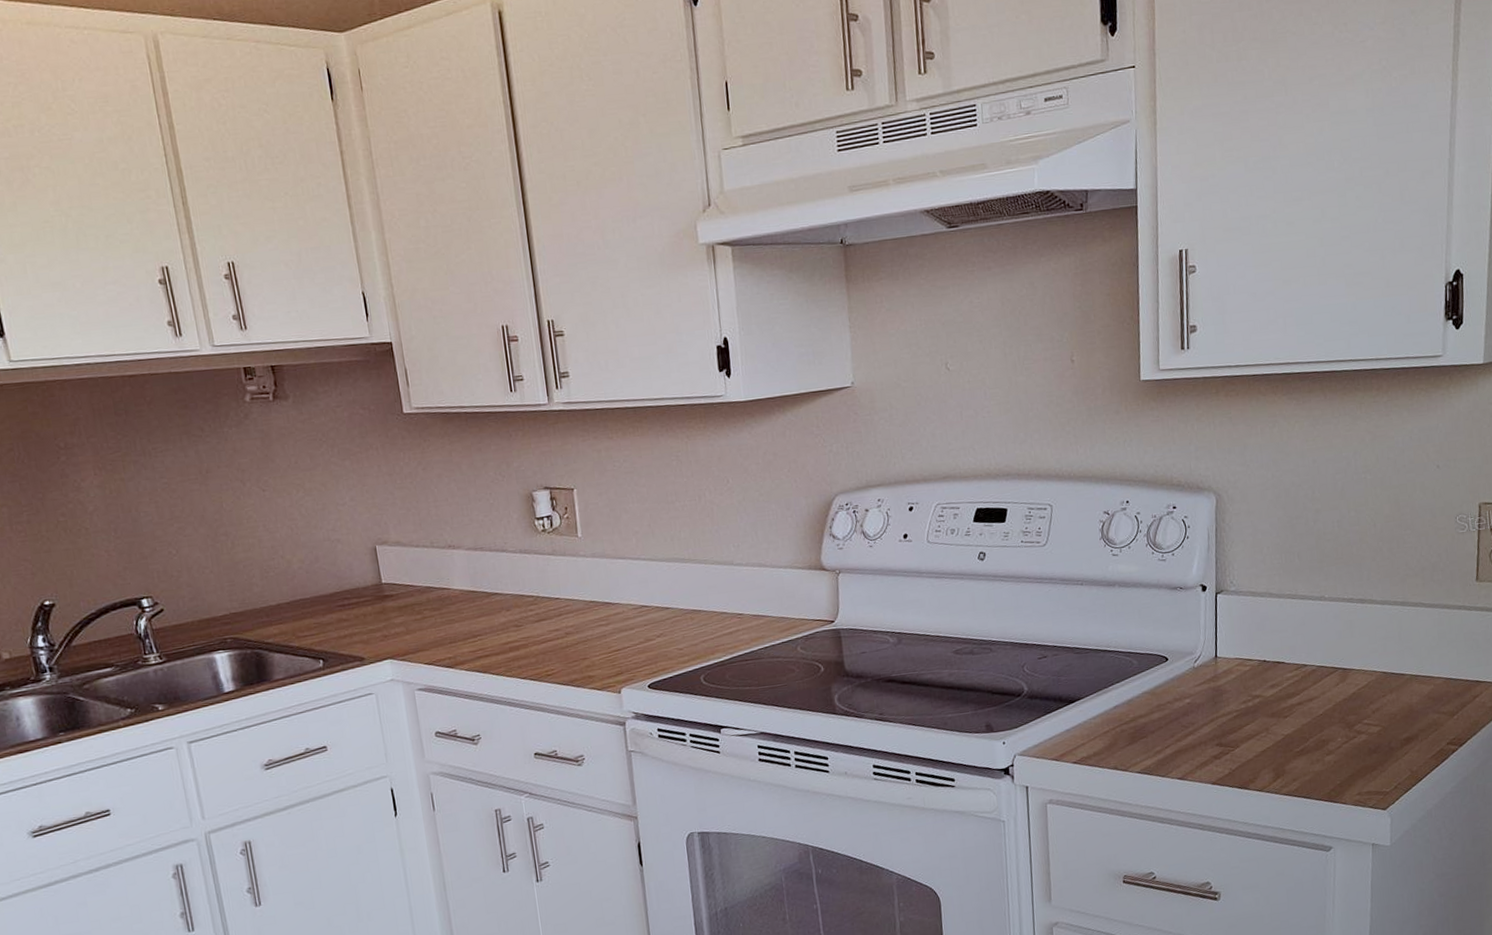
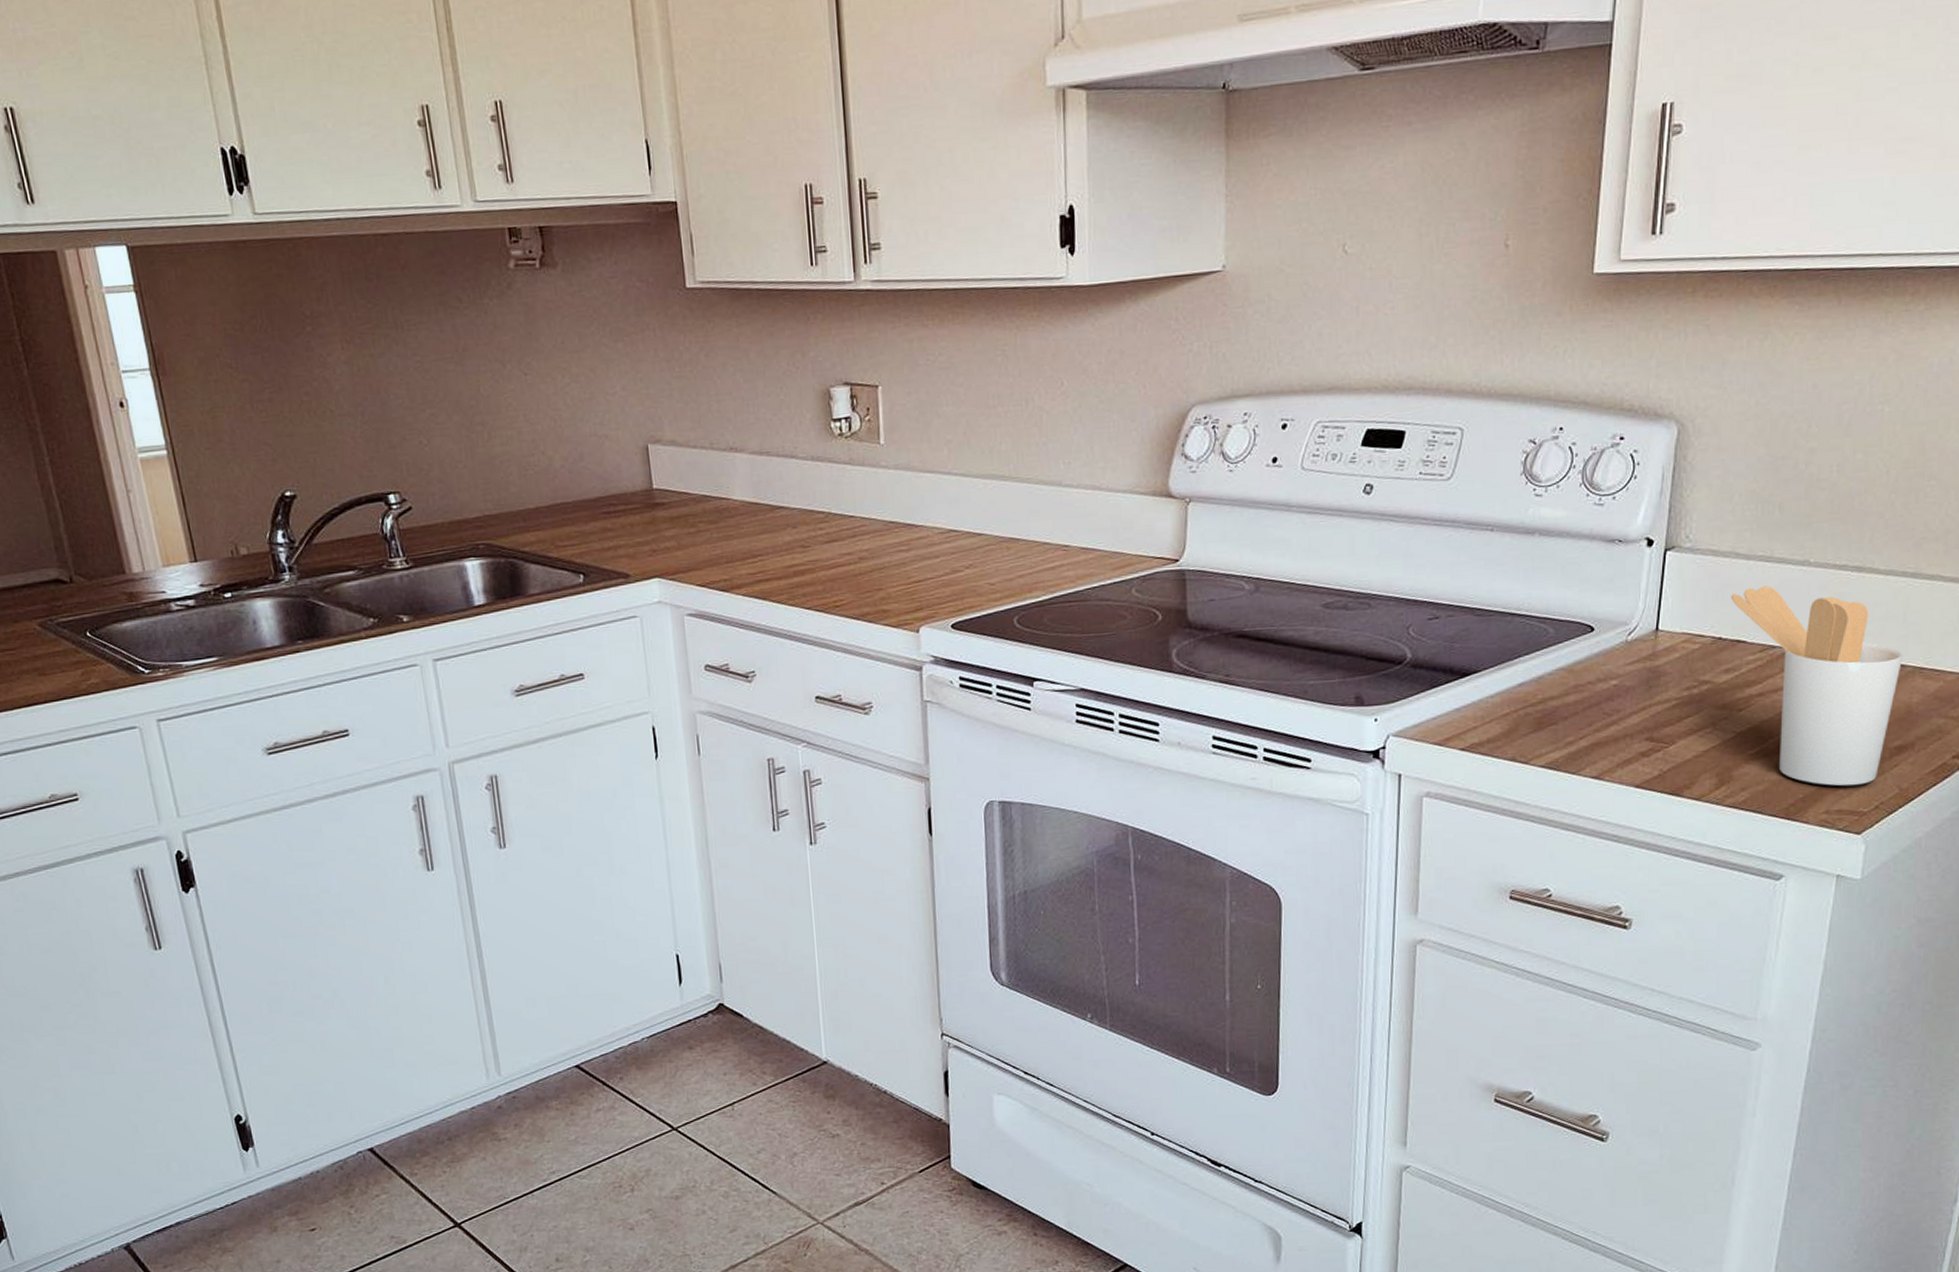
utensil holder: none [1269,617,1402,773] -> present [1730,585,1902,786]

